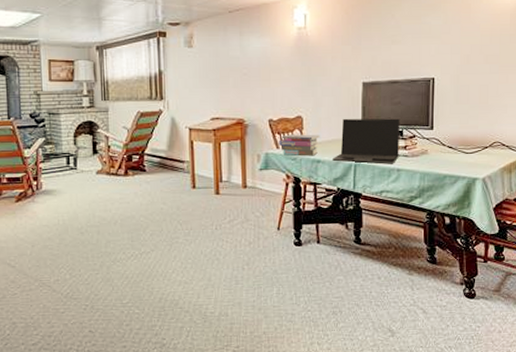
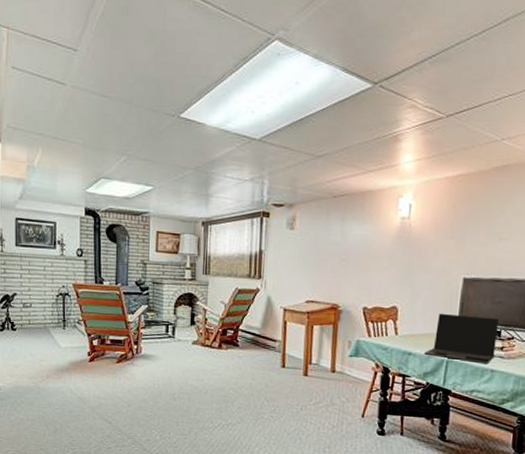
books: present [279,134,320,156] -> none [371,324,414,348]

